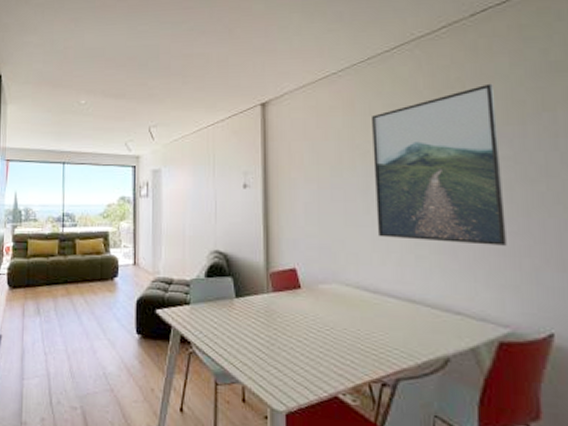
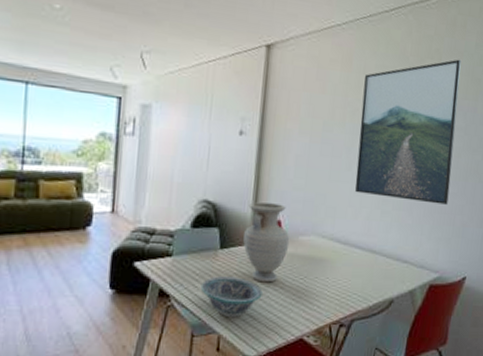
bowl: none [220,325,285,369] -> present [200,276,263,318]
vase: none [259,251,309,333] -> present [243,202,290,283]

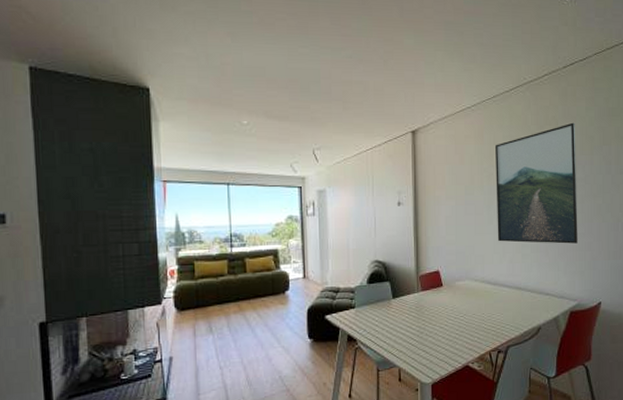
bowl: present [200,276,263,318] -> none [380,320,431,354]
vase: present [243,202,290,283] -> none [411,257,449,323]

